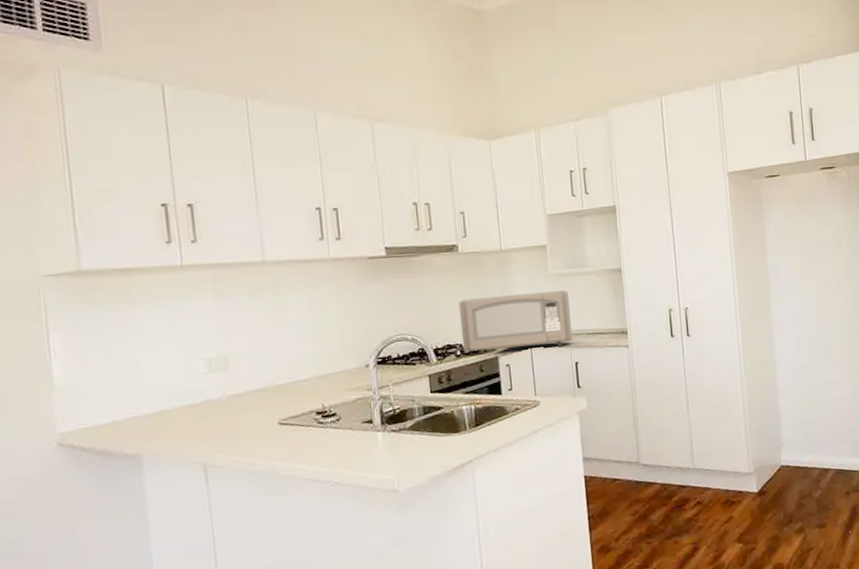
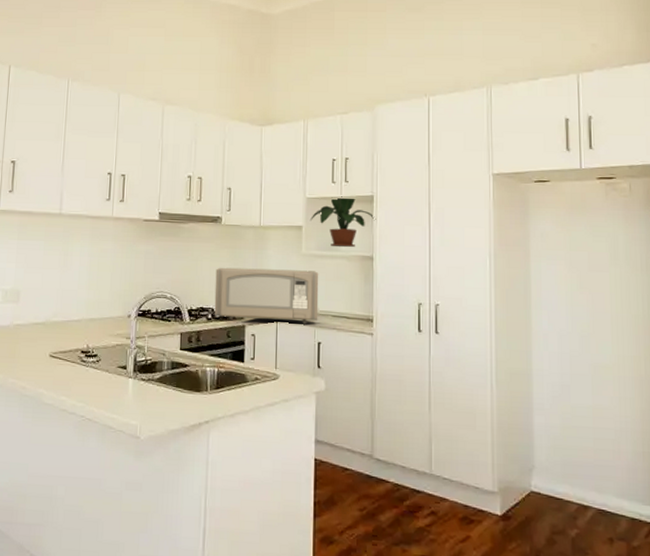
potted plant: none [553,209,621,264] -> present [309,196,376,248]

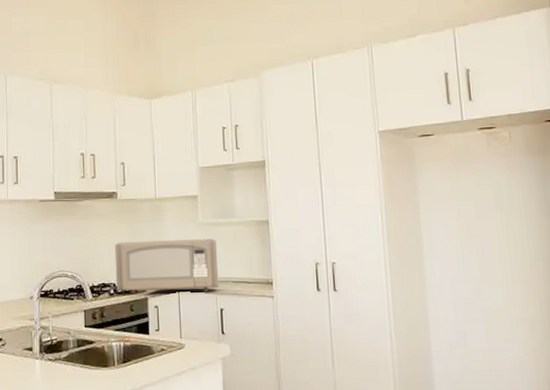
potted plant: present [309,196,376,248] -> none [204,163,269,214]

